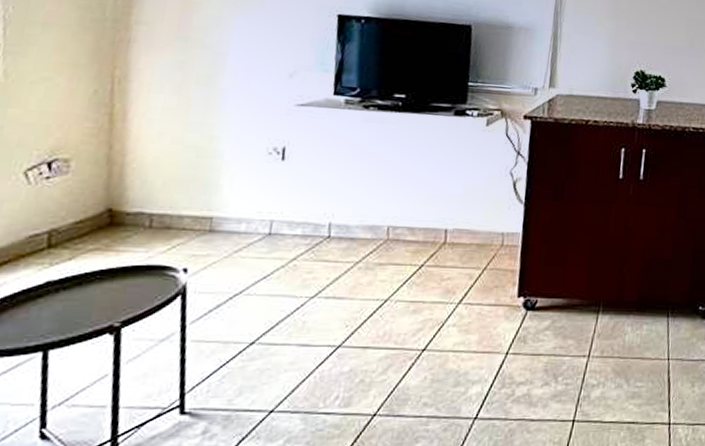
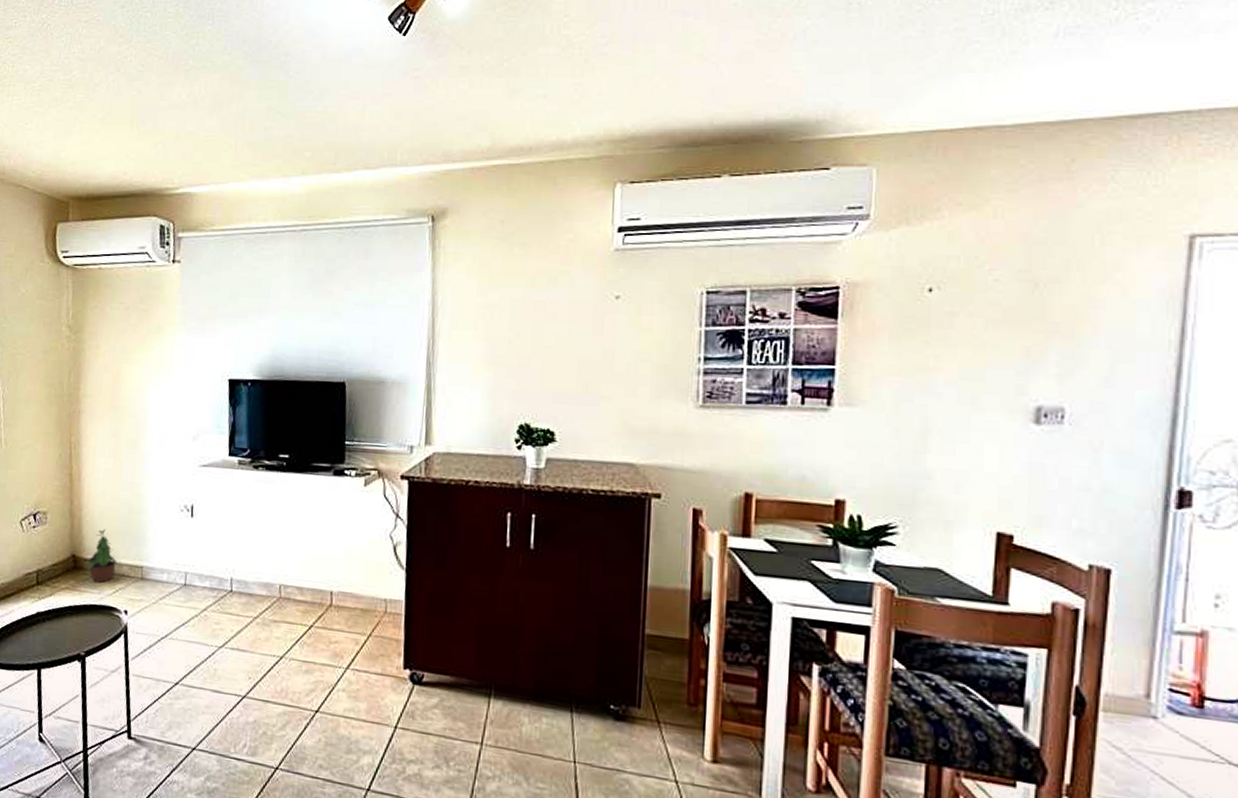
potted plant: none [130,176,178,239] -> present [87,528,118,583]

